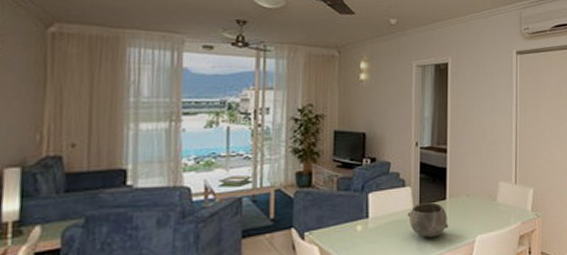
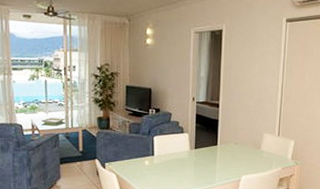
bowl: present [407,202,449,238] -> none [185,147,219,174]

